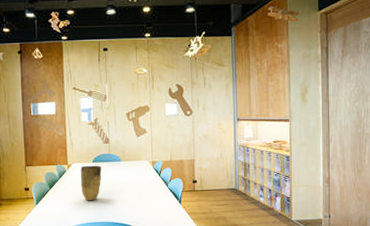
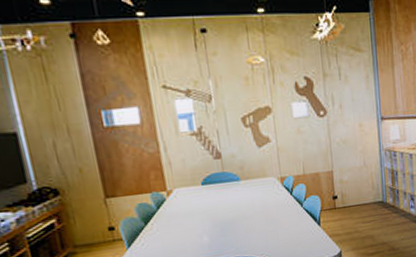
vase: present [80,165,102,201] -> none [185,188,217,235]

